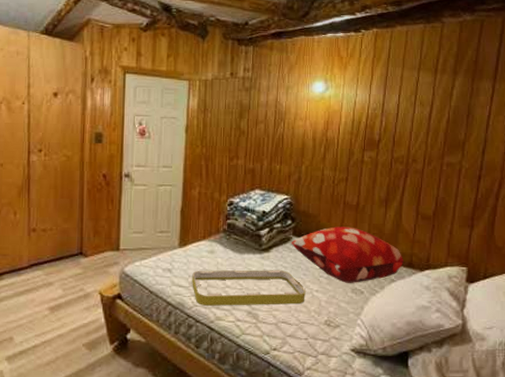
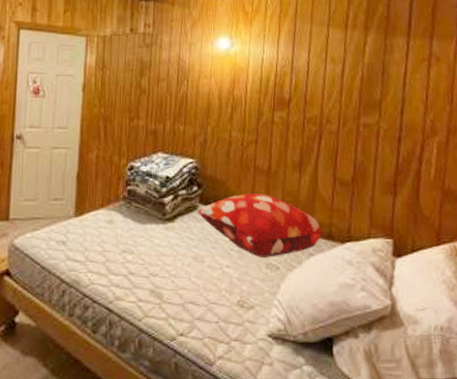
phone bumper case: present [192,269,306,306] -> none [88,242,215,284]

